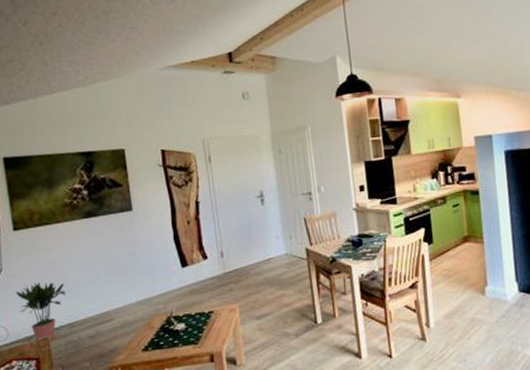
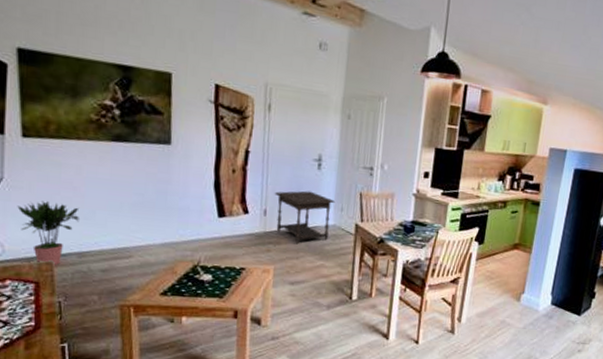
side table: none [227,226,283,279] -> present [274,190,335,245]

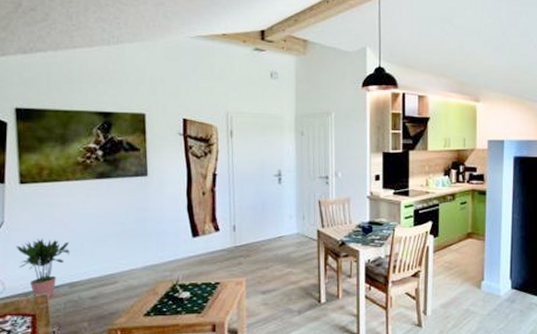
side table: present [274,190,335,245] -> none [241,204,297,255]

